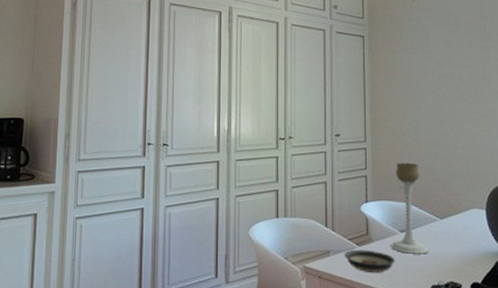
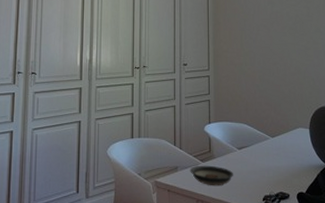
candle holder: present [390,162,429,254] -> none [230,88,262,168]

